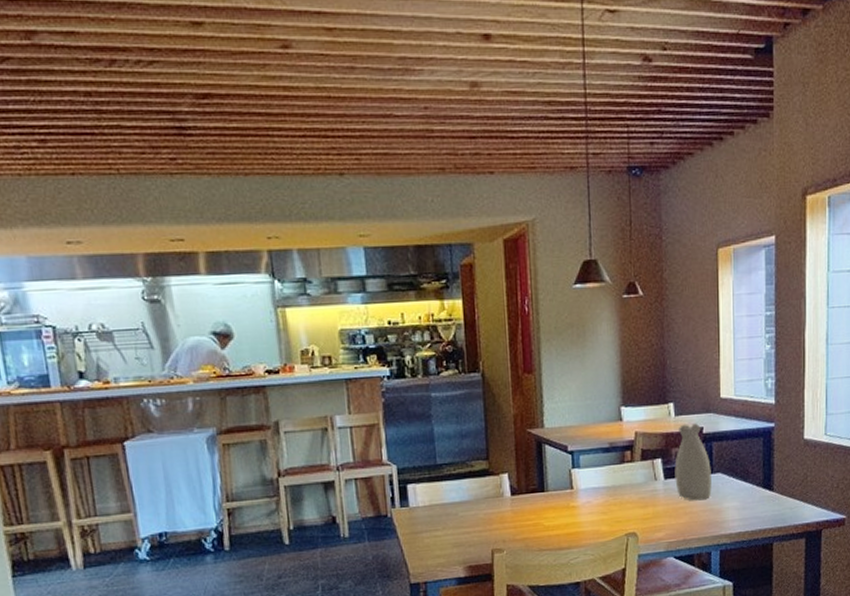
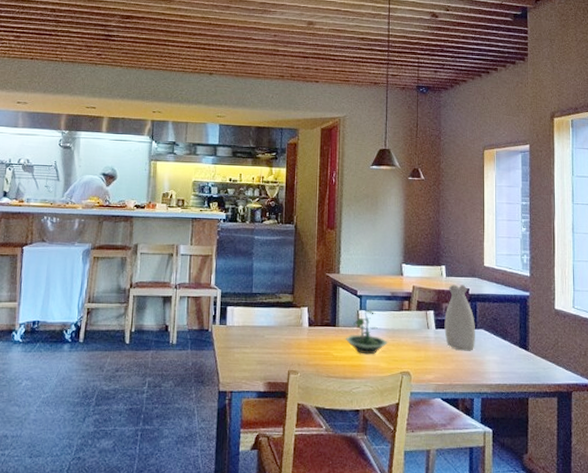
terrarium: none [557,467,609,520] -> present [345,310,388,355]

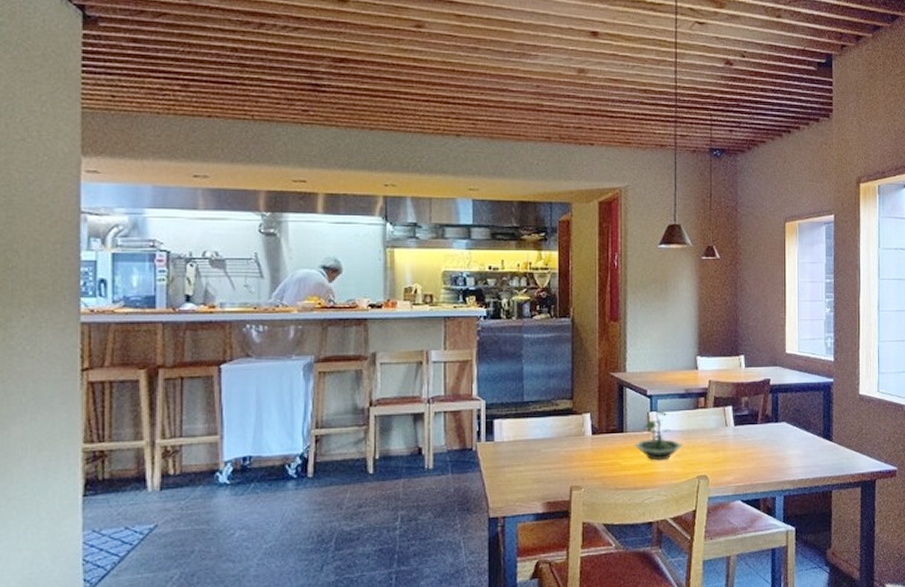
vase: present [444,284,475,351] -> none [744,375,777,448]

